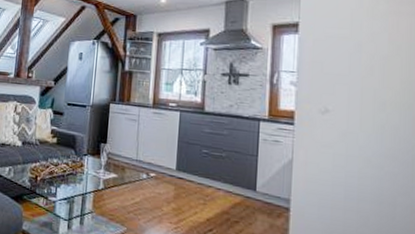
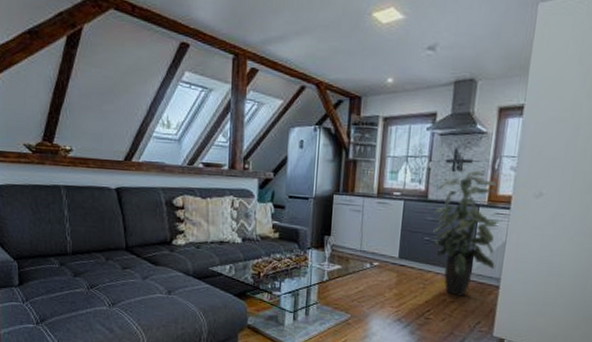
indoor plant: none [211,85,283,218] -> present [433,171,500,297]

